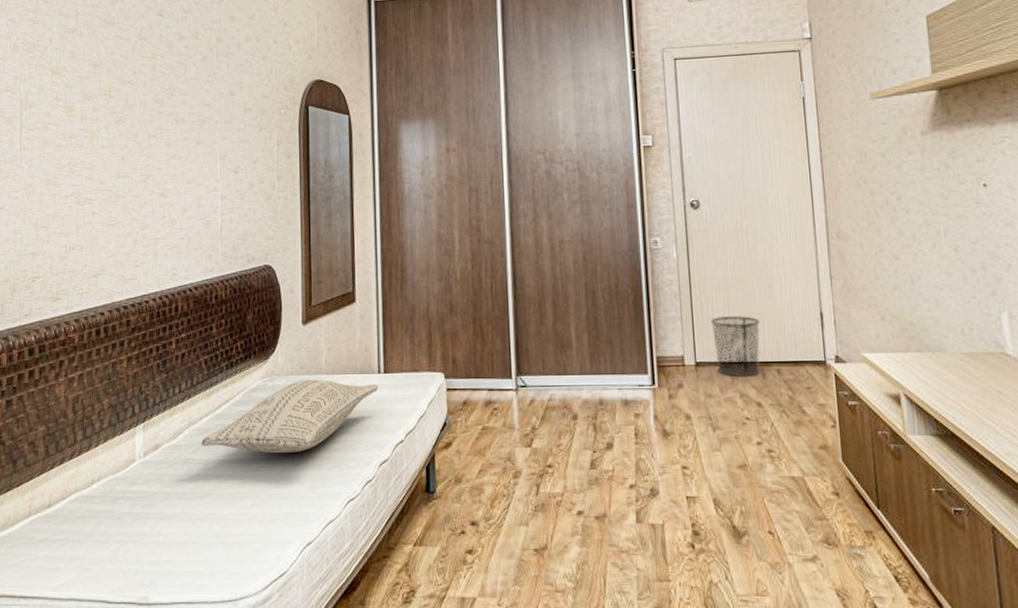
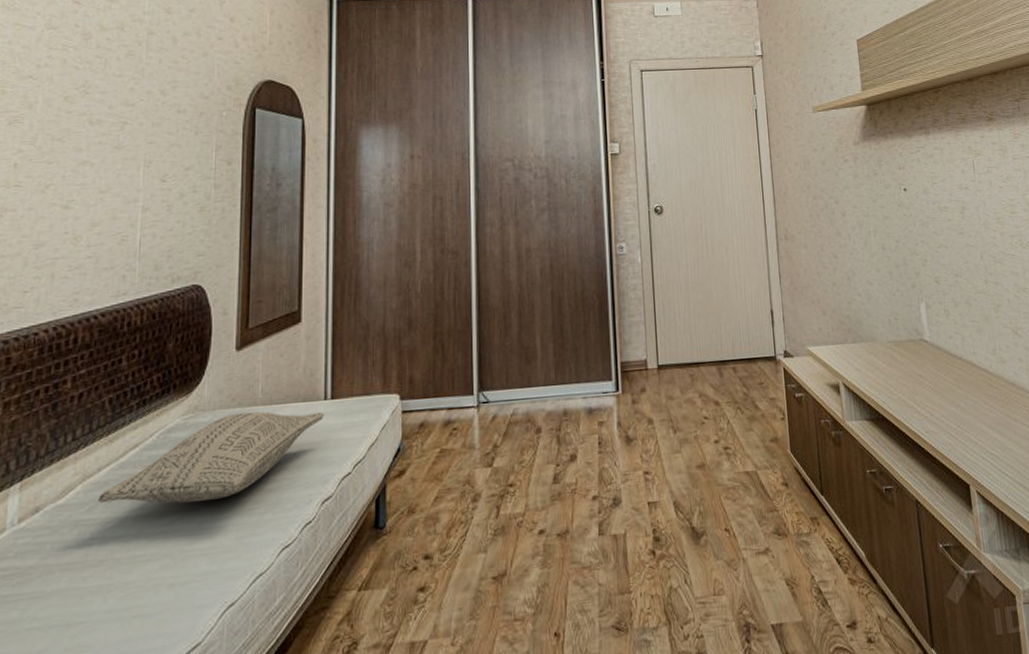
waste bin: present [710,316,761,376] -> none [672,317,718,377]

